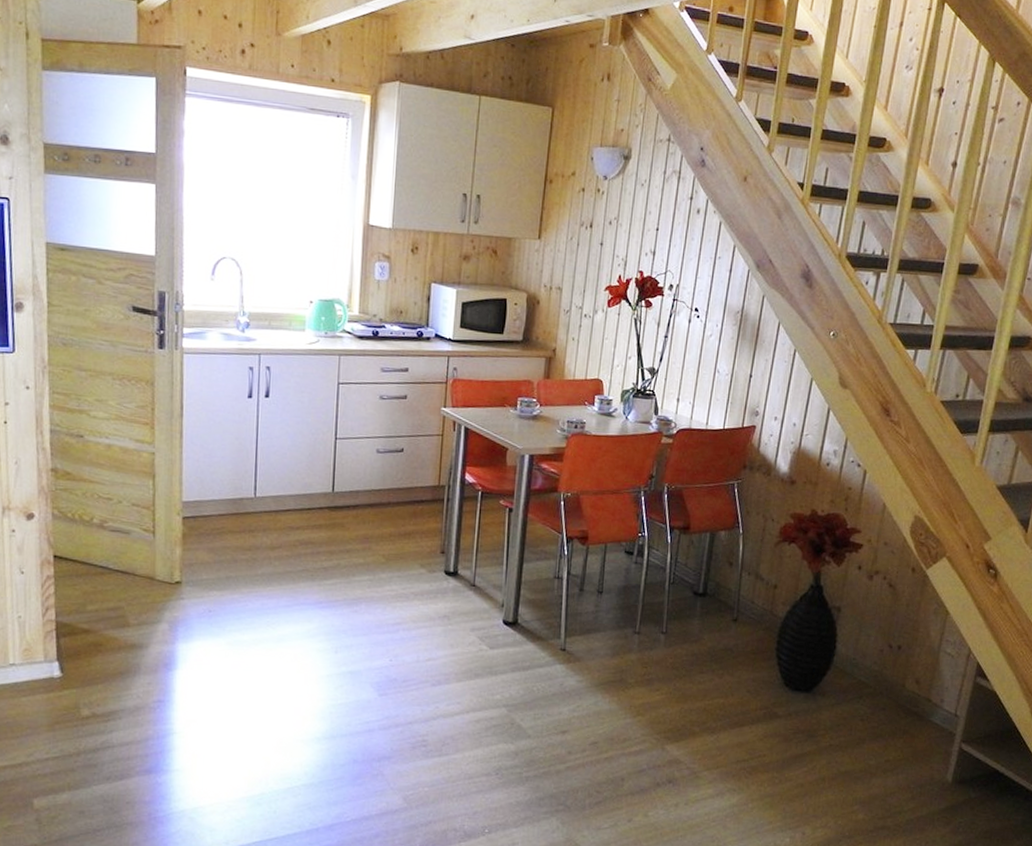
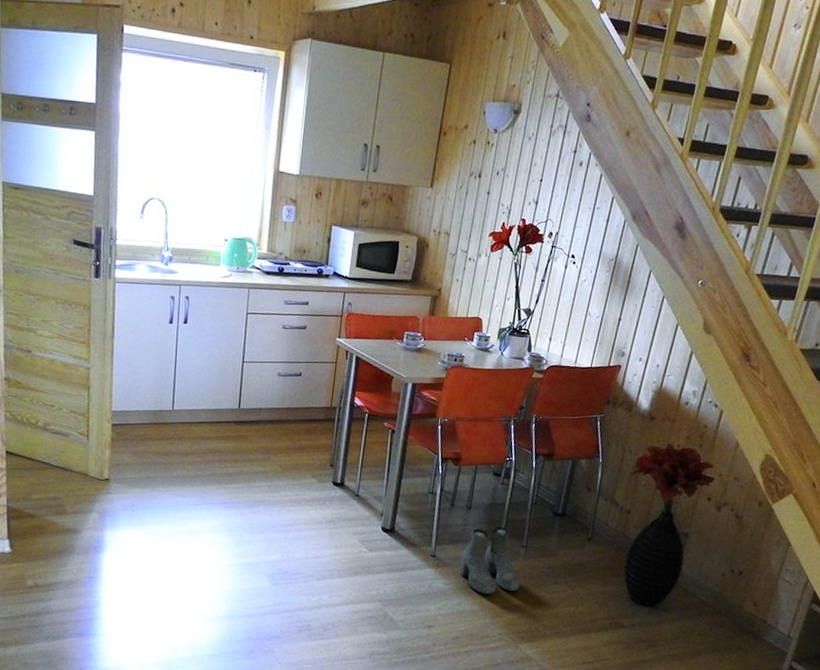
boots: none [594,611,663,690] -> present [460,526,521,595]

